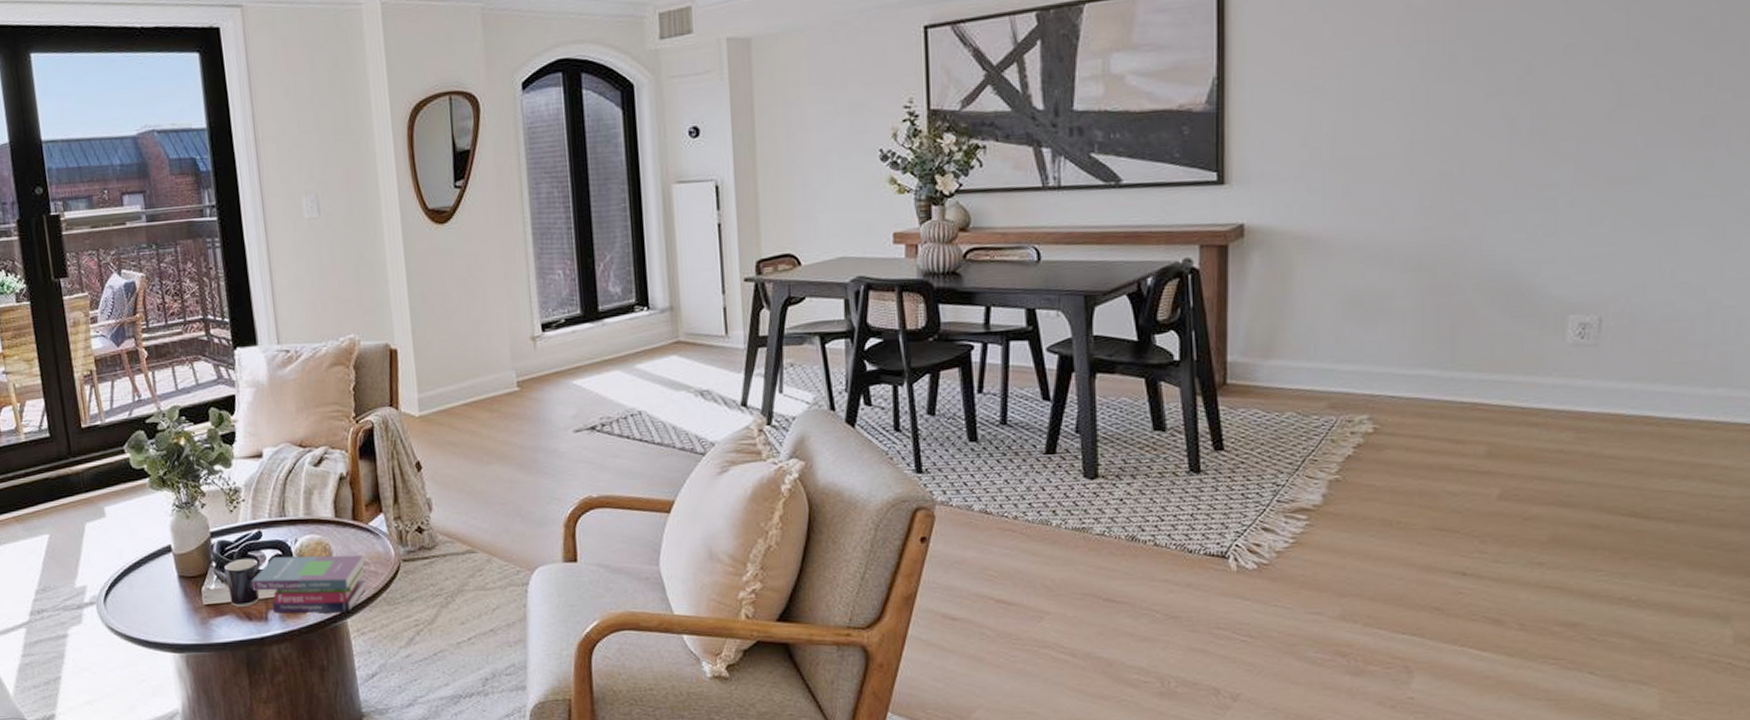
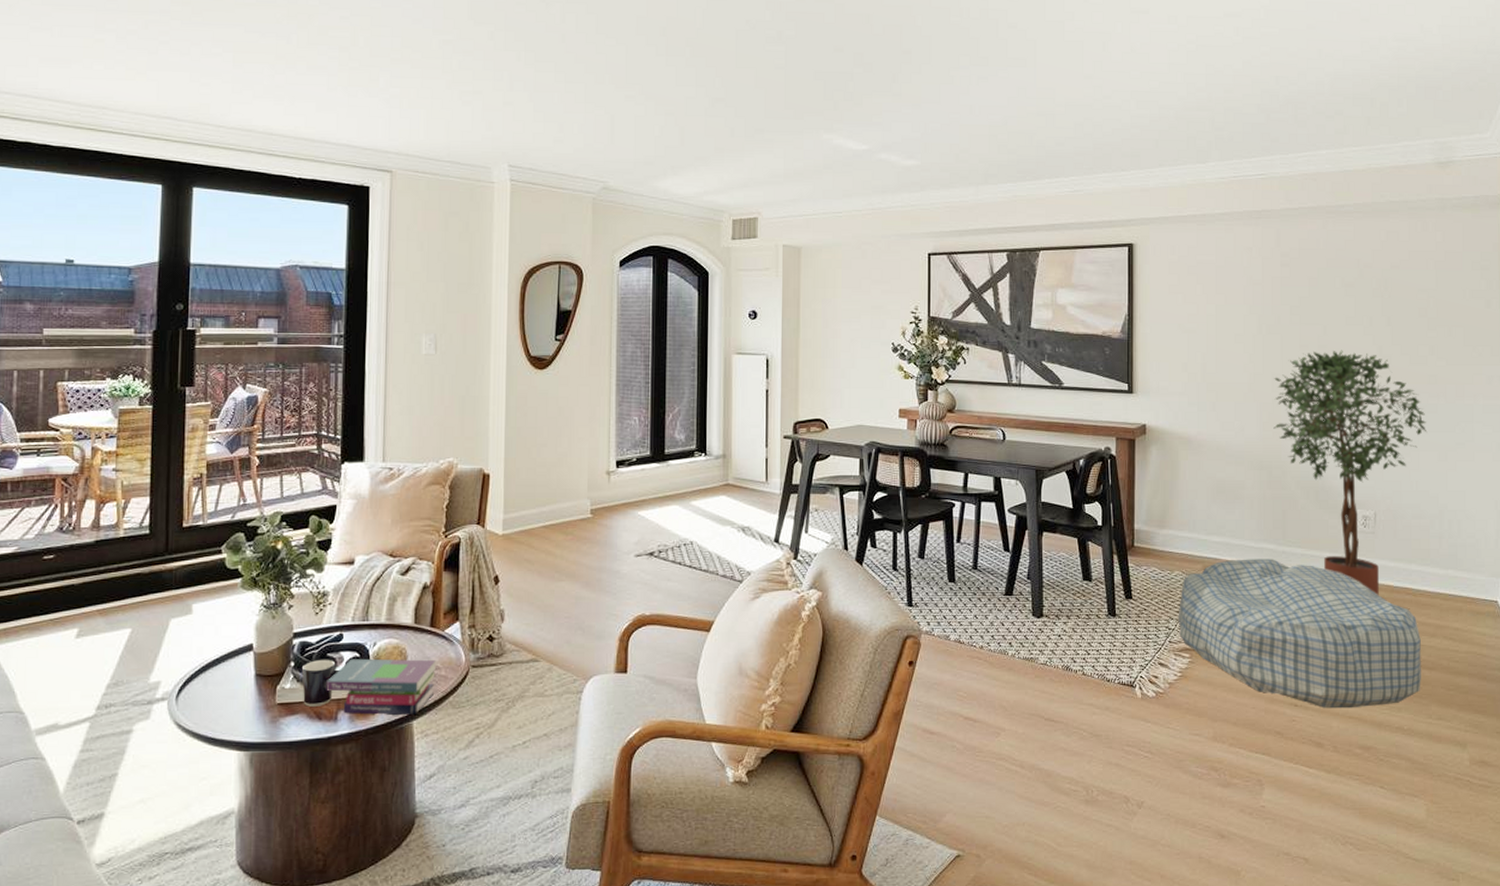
dog bed: none [1290,388,1665,577] -> present [1178,559,1421,709]
potted tree: none [1440,93,1694,428] -> present [1273,350,1427,595]

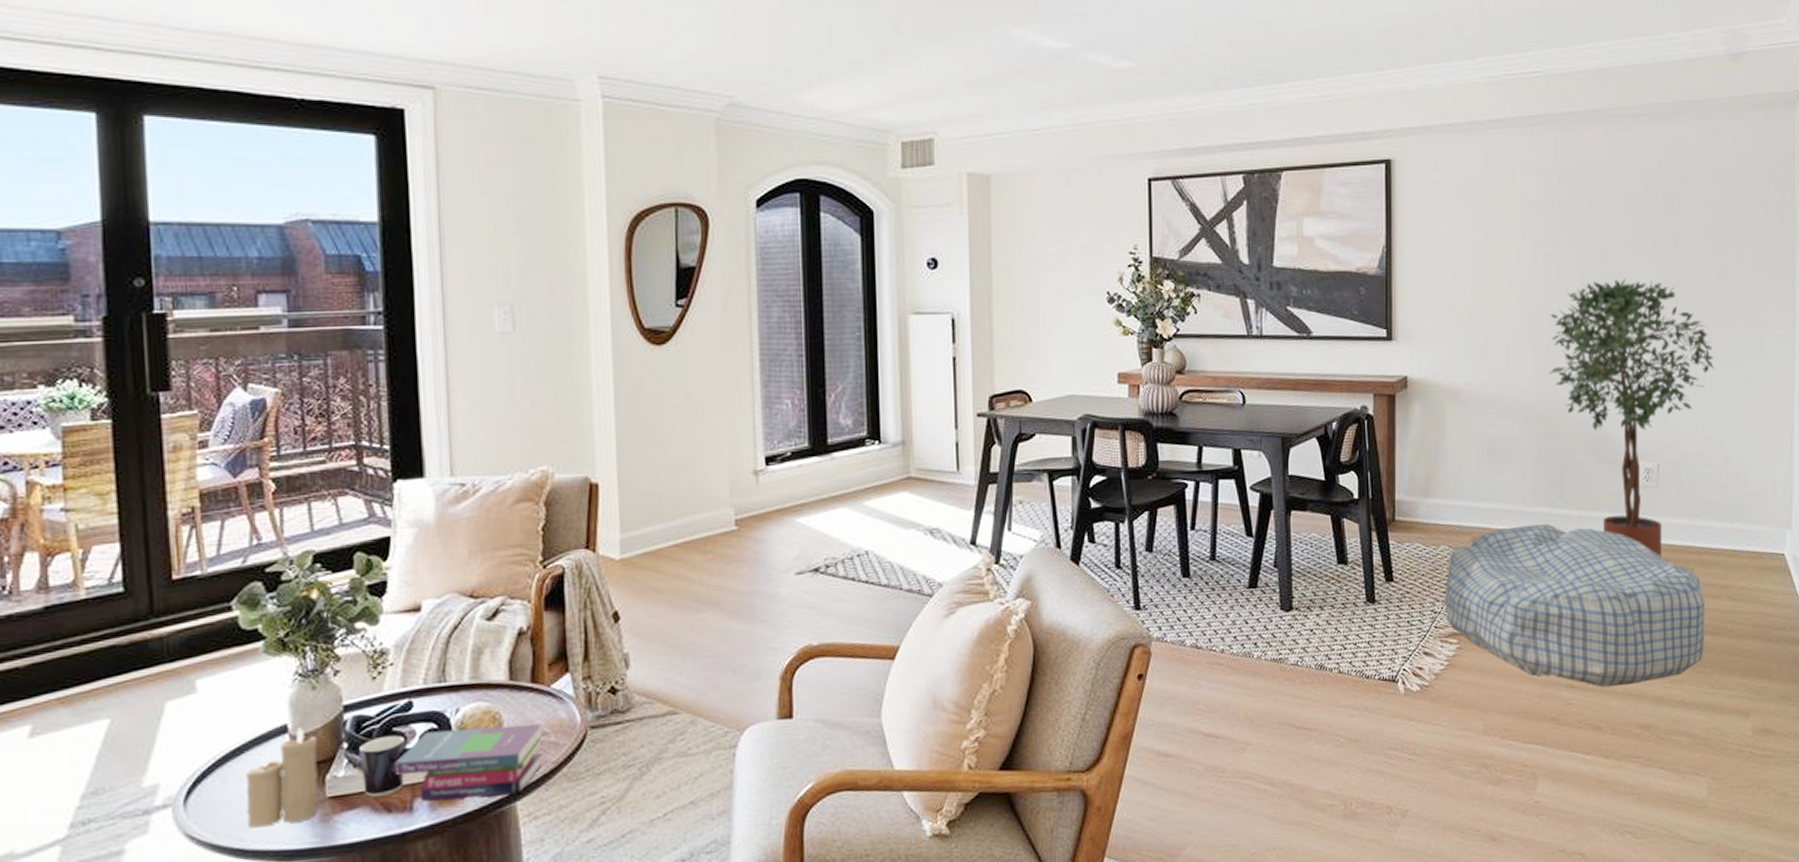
candle: none [219,647,273,722] -> present [245,728,319,828]

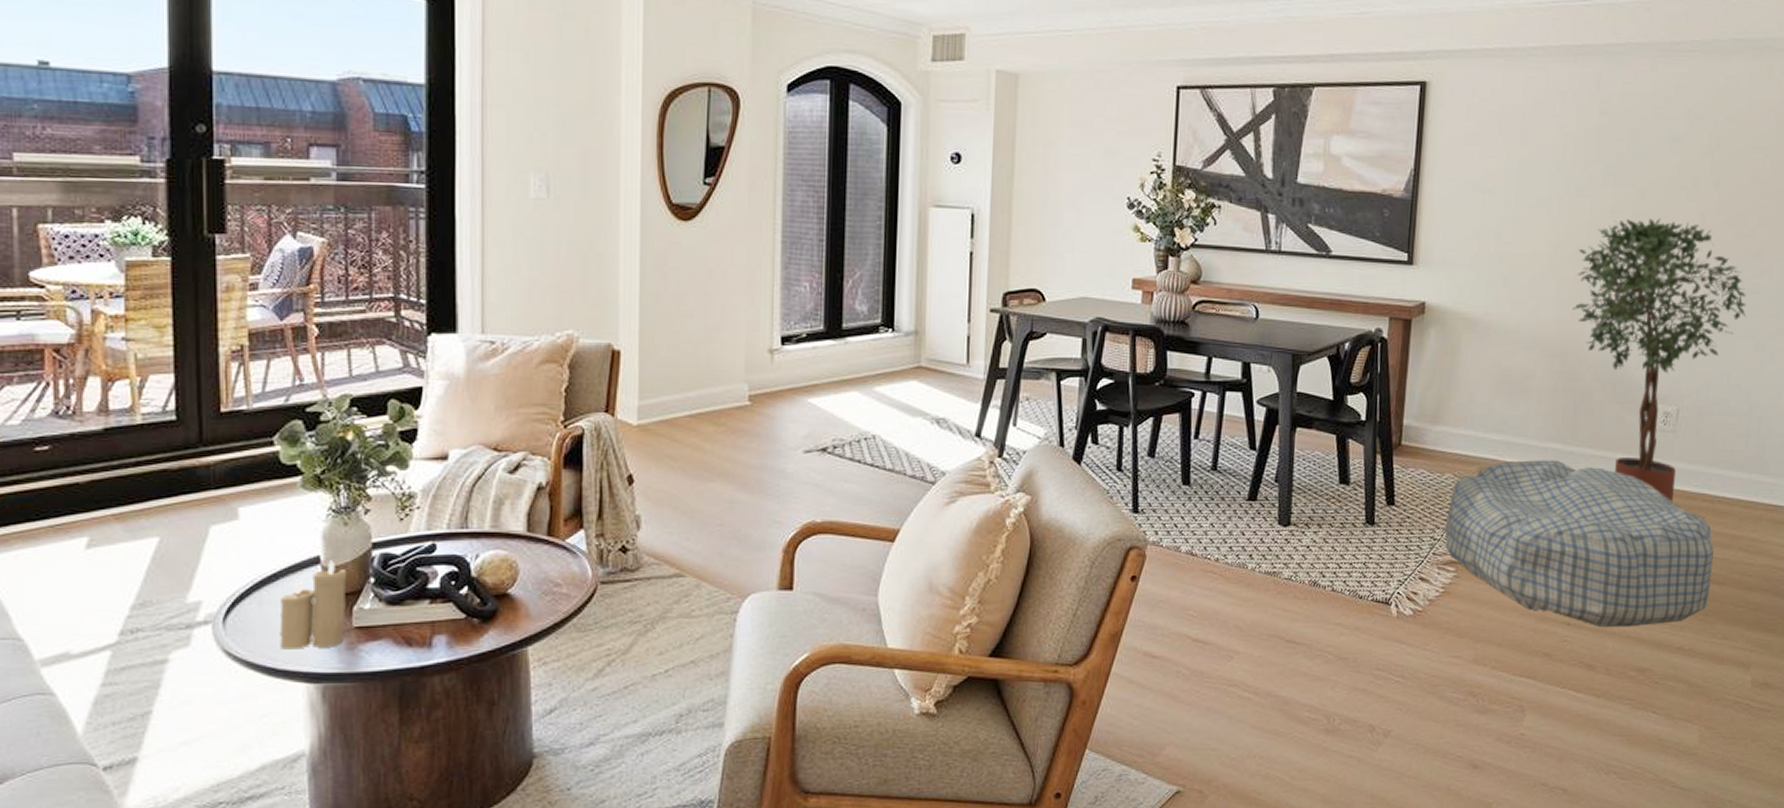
mug: present [358,734,406,797] -> none [384,574,428,631]
books: present [394,724,543,802] -> none [416,573,555,641]

